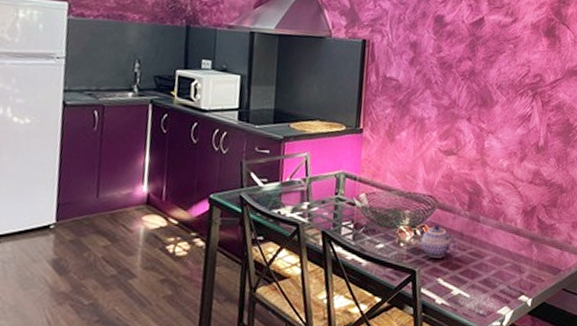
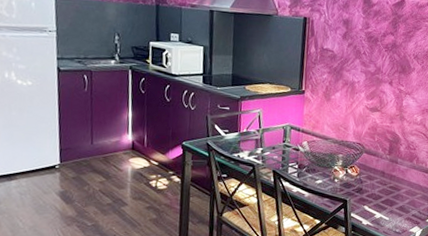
teapot: present [417,224,458,258] -> none [348,165,380,191]

